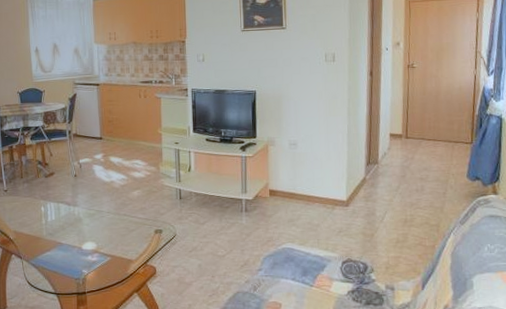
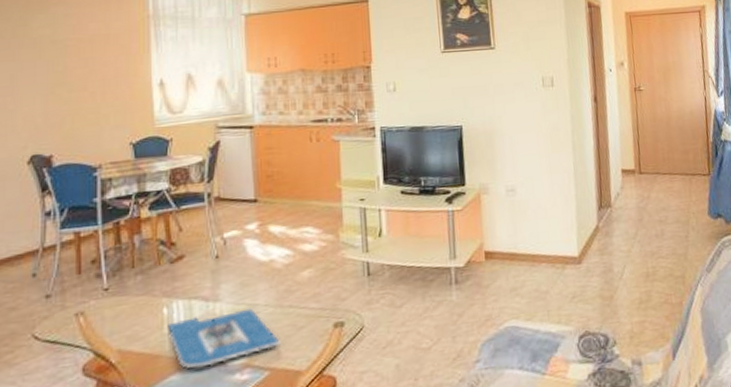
board game: none [44,213,118,249] -> present [167,308,280,369]

